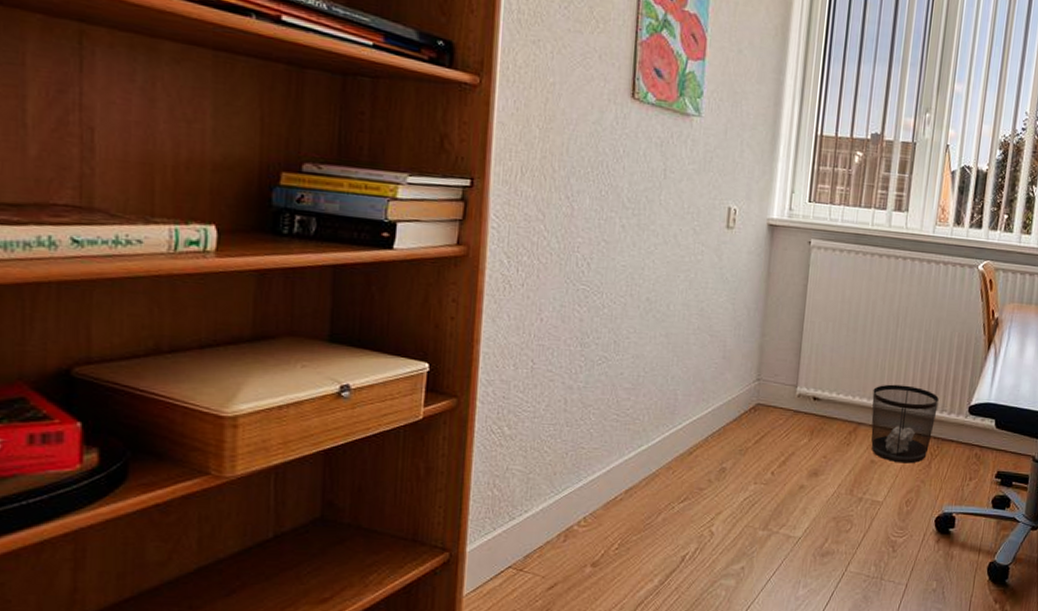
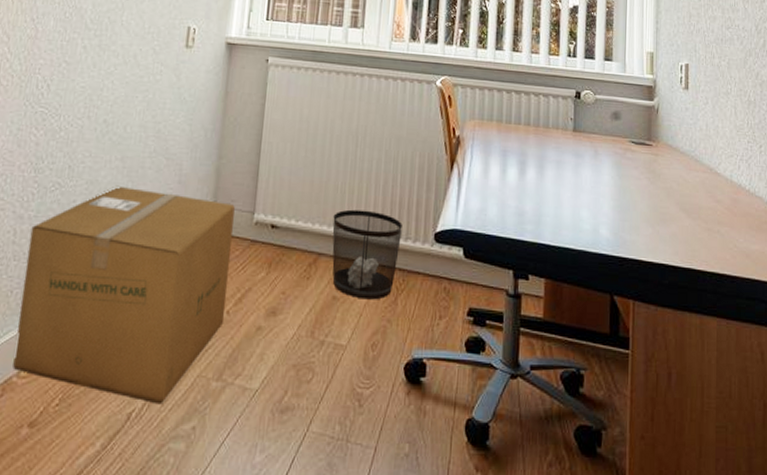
box: none [573,359,778,549] -> present [13,185,235,405]

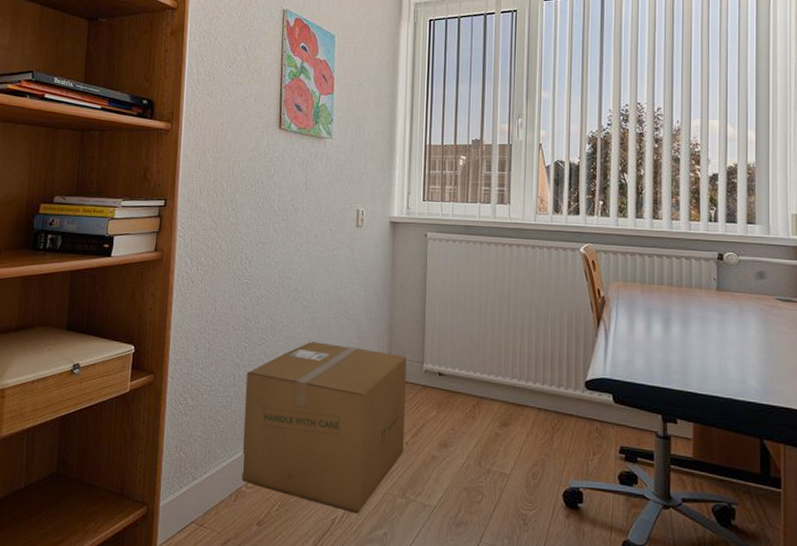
waste bin: present [332,209,402,300] -> none [492,360,555,437]

